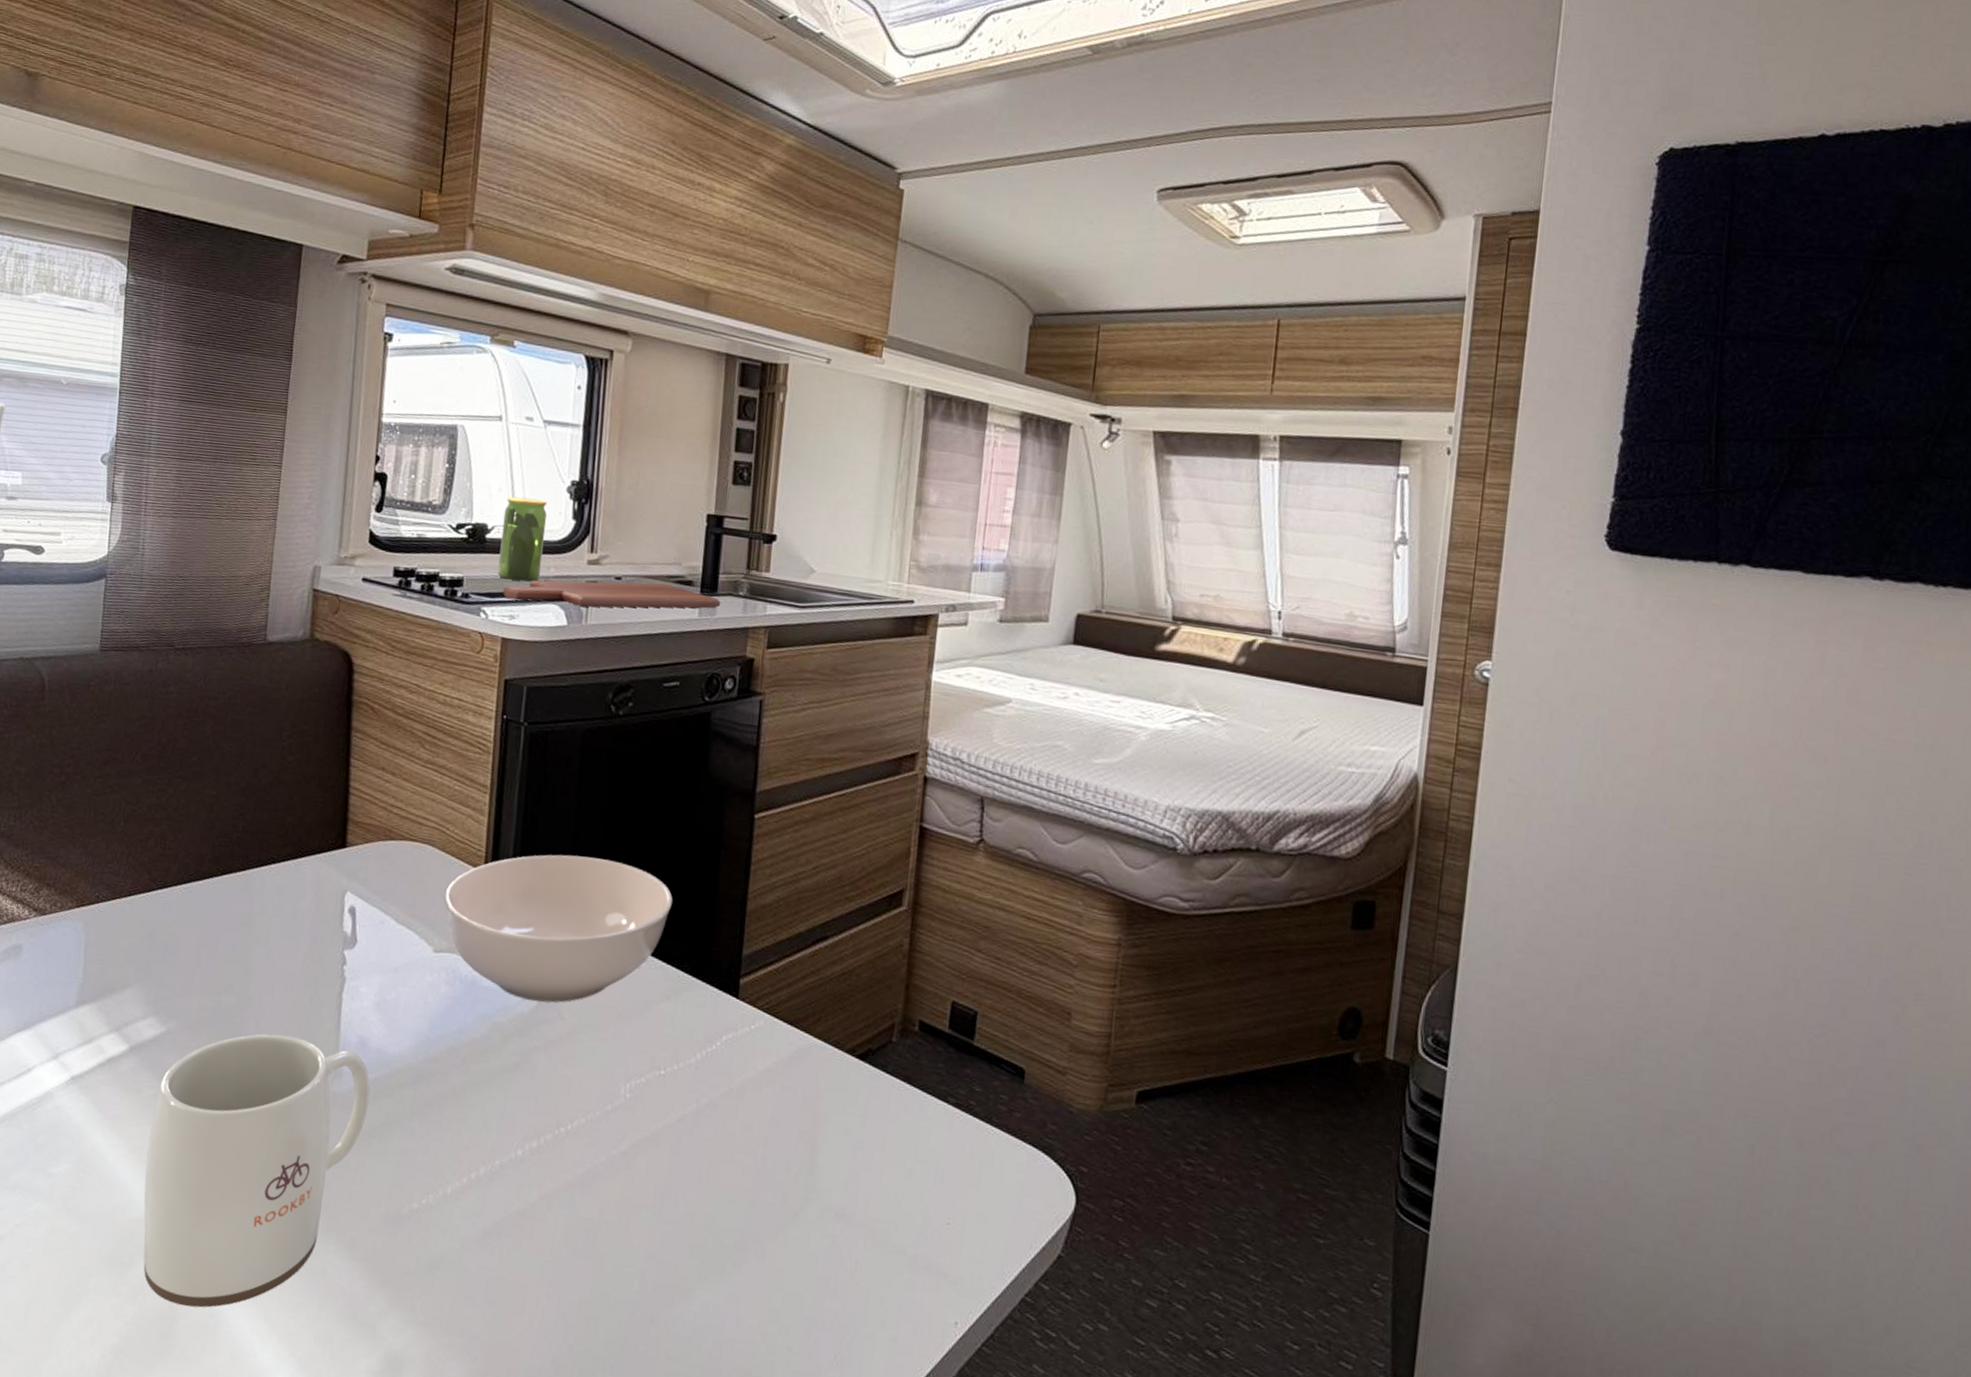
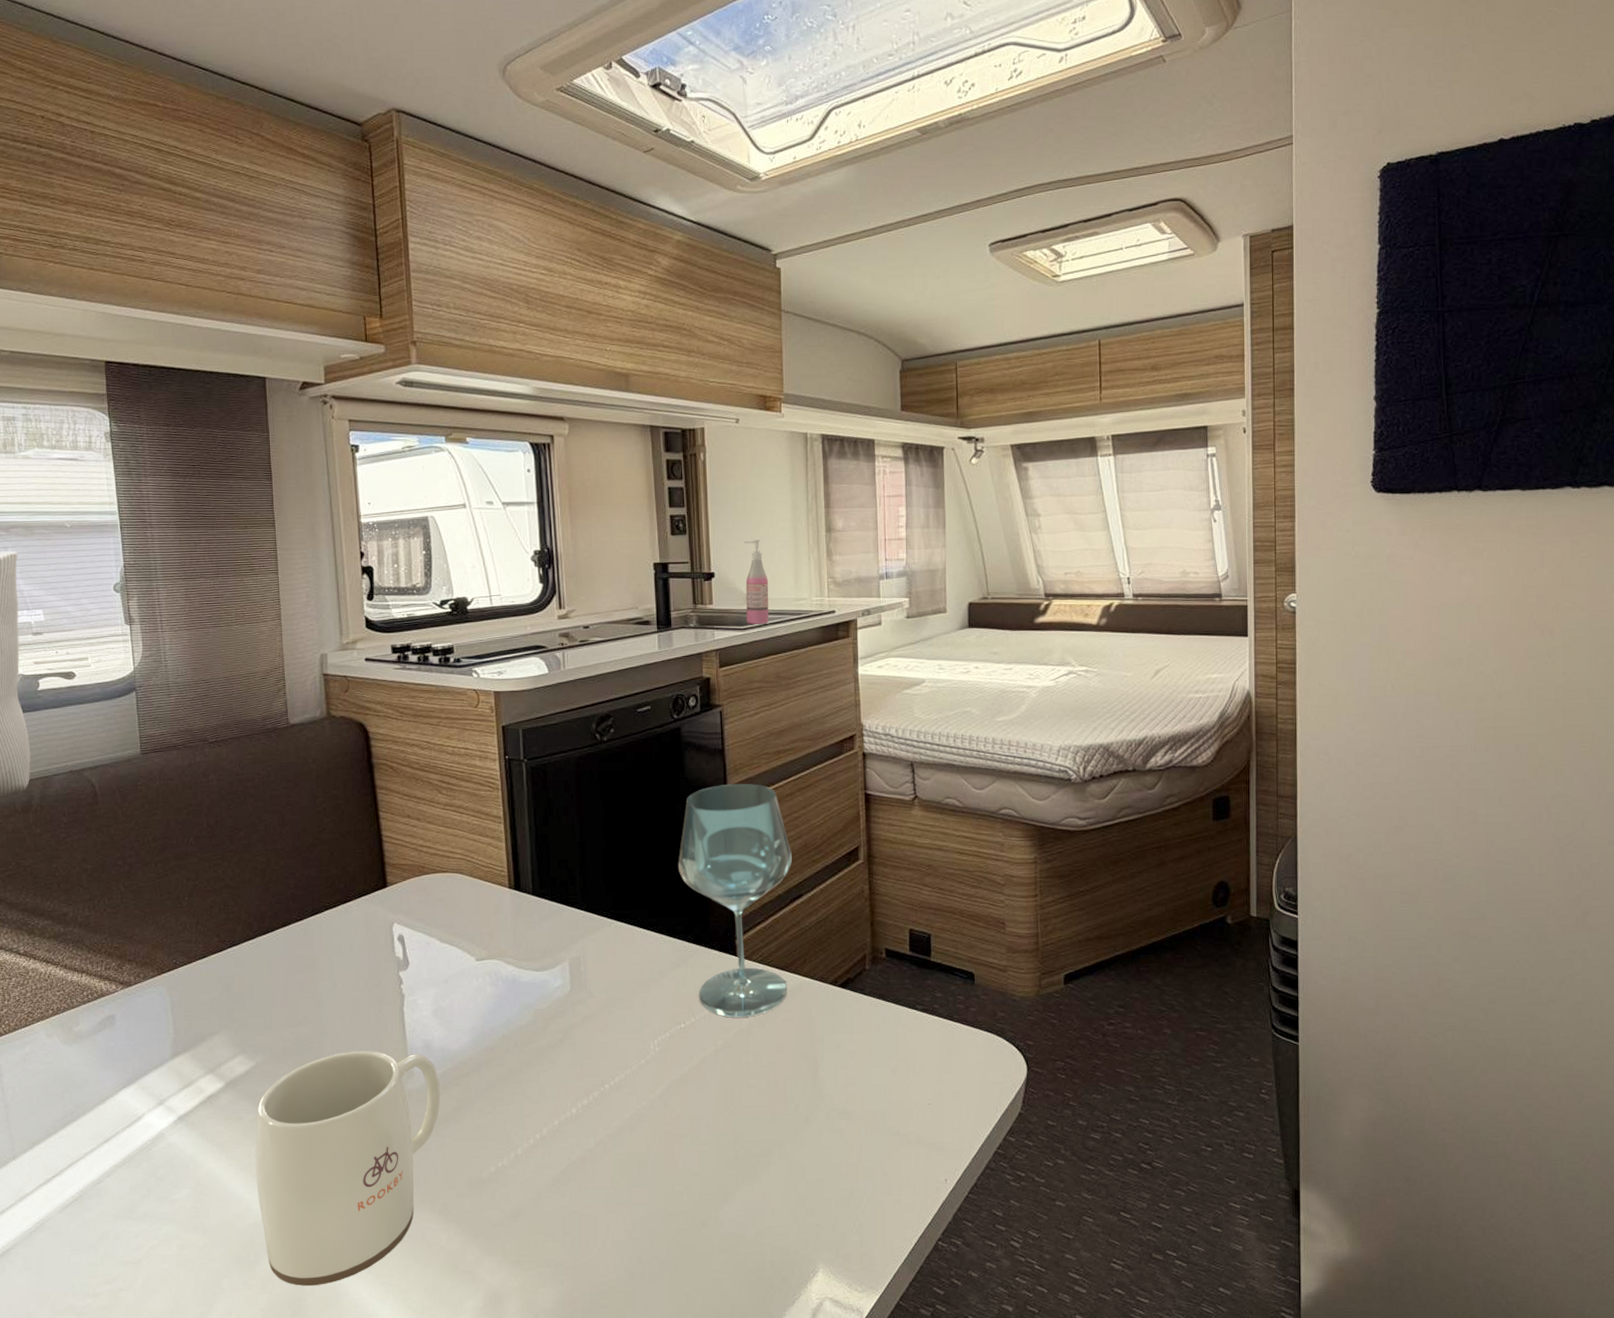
bowl: present [443,854,673,1003] -> none [477,861,671,987]
jar: present [497,496,547,582] -> none [480,570,520,642]
cutting board: present [503,580,721,609] -> none [489,626,676,658]
wine glass: none [684,788,822,1075] -> present [677,783,792,1018]
soap dispenser: none [806,503,840,605] -> present [744,540,769,625]

